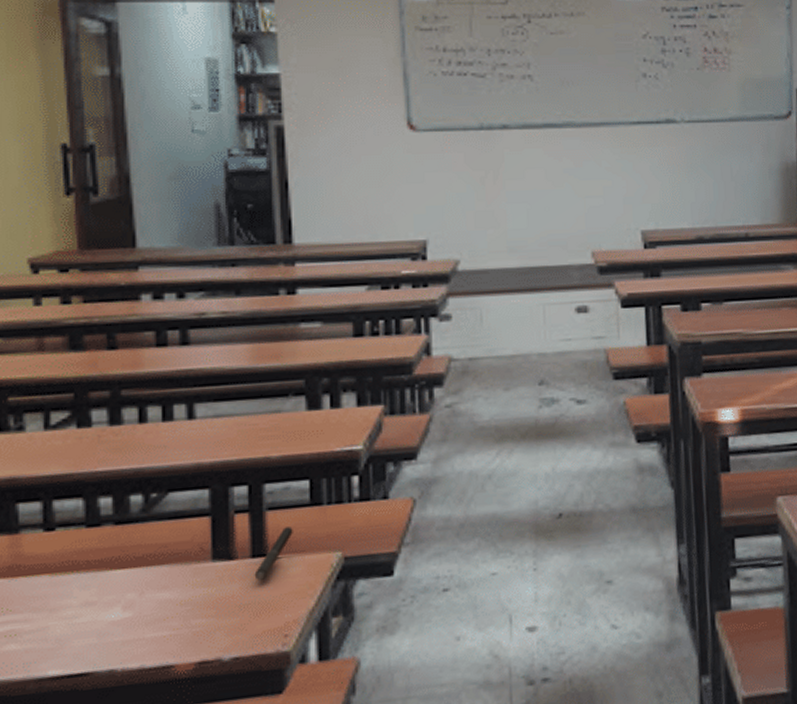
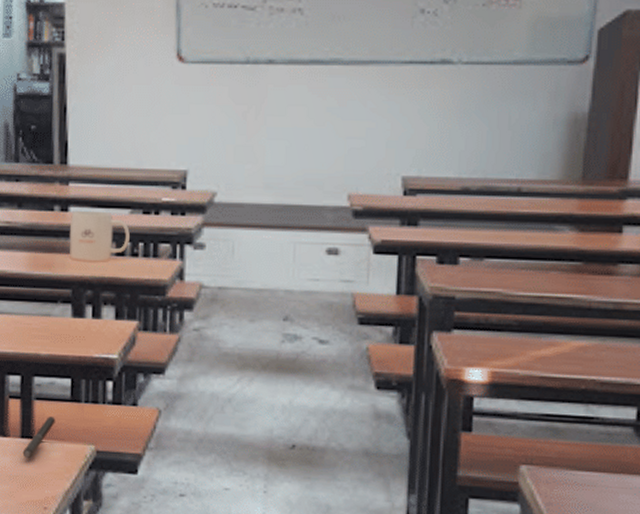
mug: none [298,291,368,349] -> present [69,211,130,263]

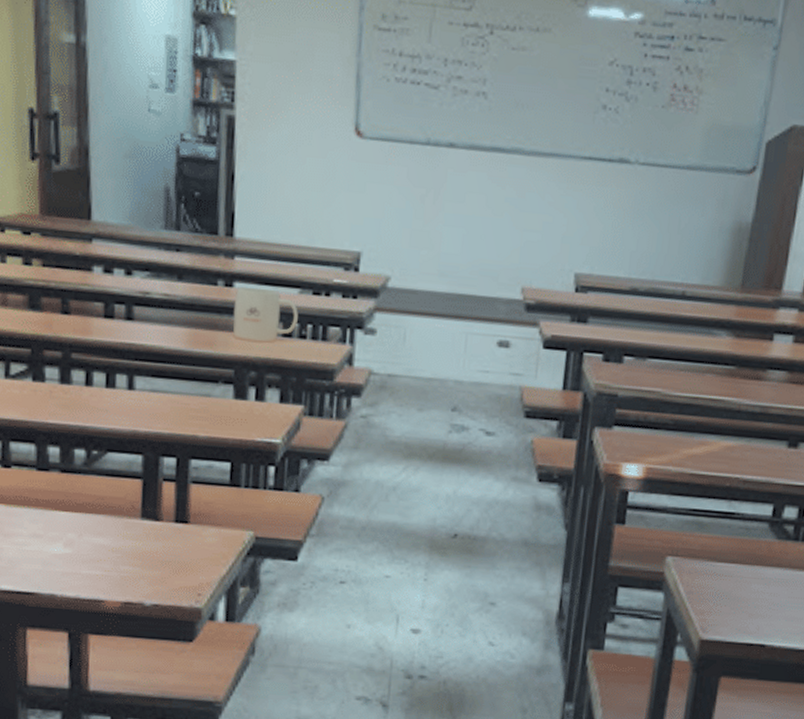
pen: present [22,416,55,459] -> none [176,501,213,544]

